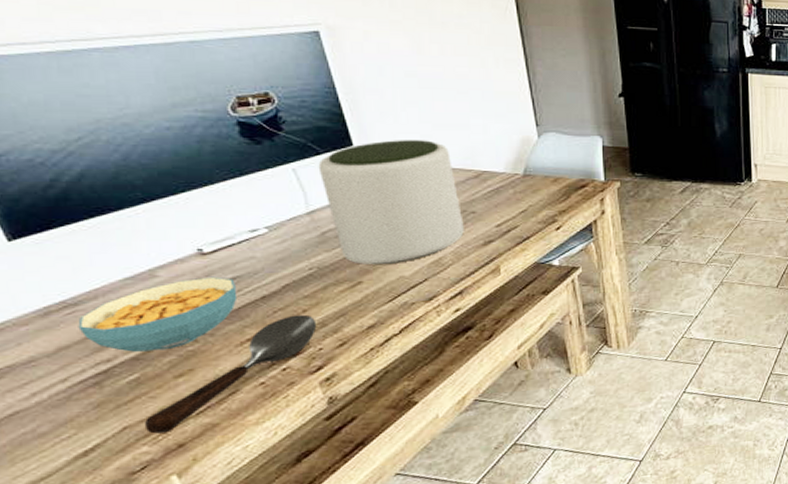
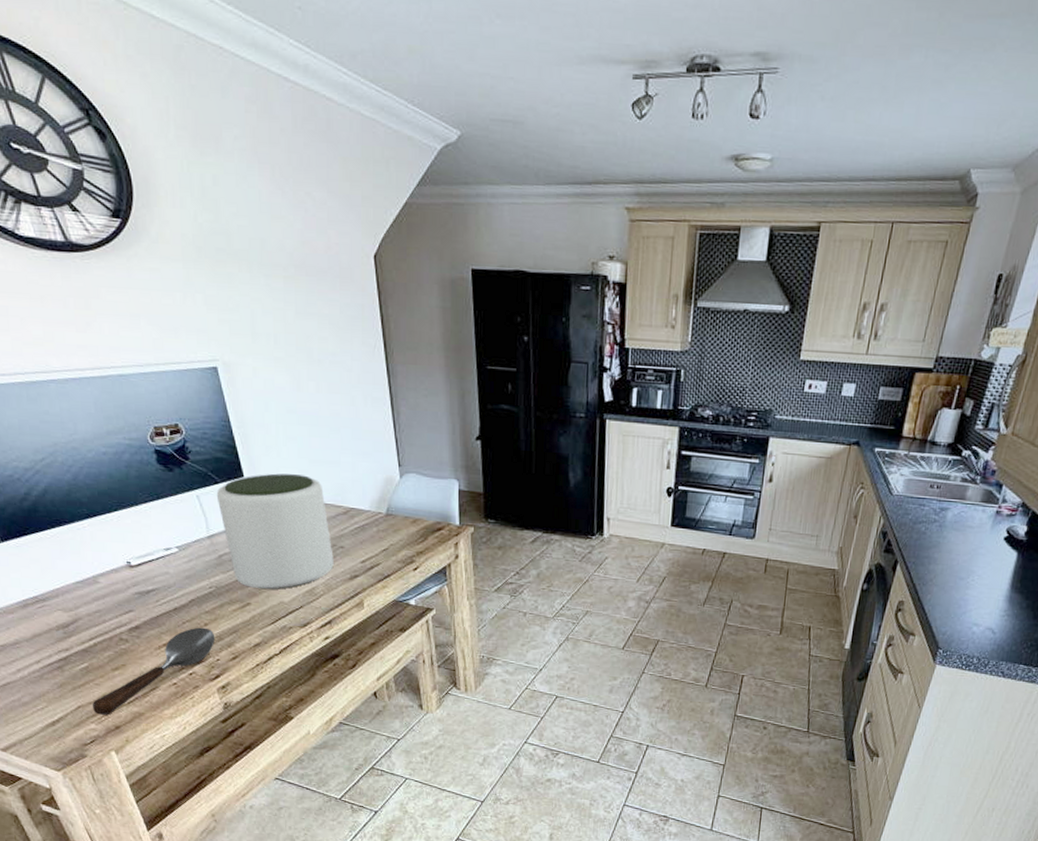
cereal bowl: present [78,276,238,352] -> none [46,586,156,646]

